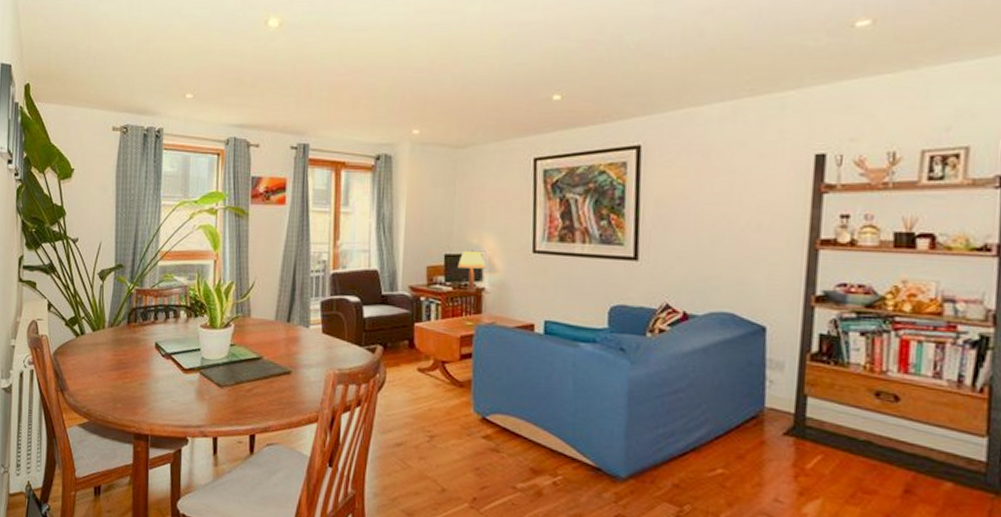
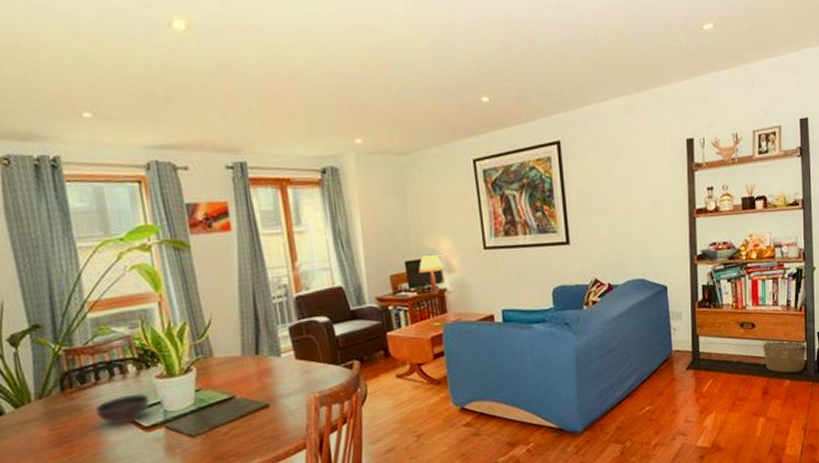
bowl: none [149,337,192,362] -> present [95,394,150,425]
basket: none [910,420,988,476] -> present [763,339,807,373]

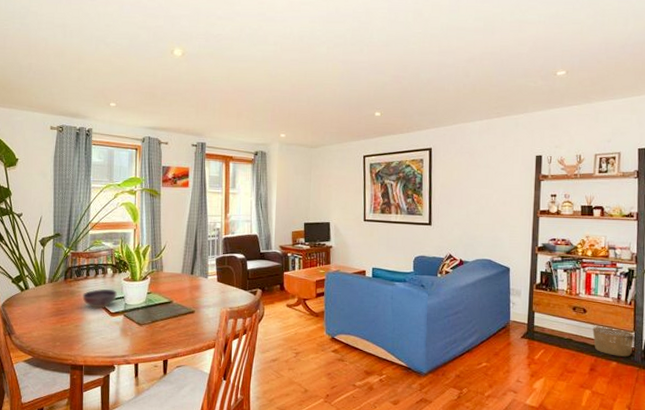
table lamp: present [418,253,445,295] -> none [312,220,333,250]

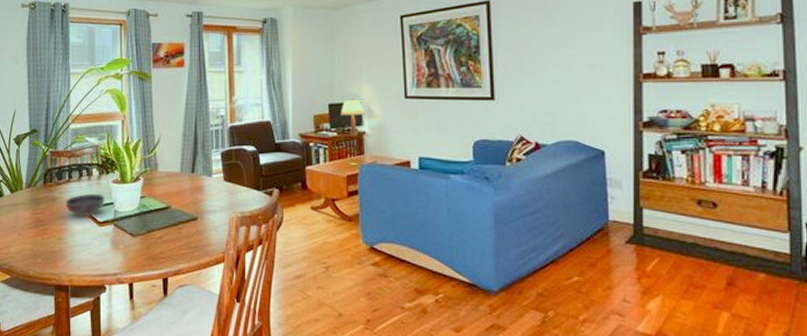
table lamp: none [312,220,333,250] -> present [339,99,366,137]
basket: present [592,324,635,357] -> none [728,222,790,266]

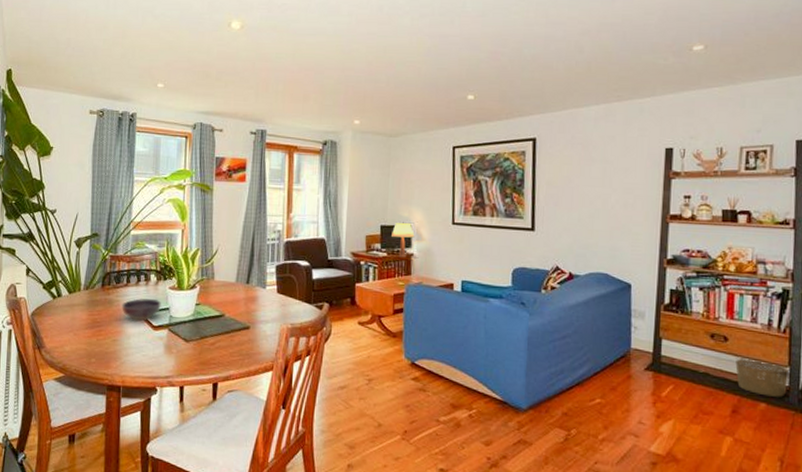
basket: none [728,222,790,266] -> present [735,355,790,397]

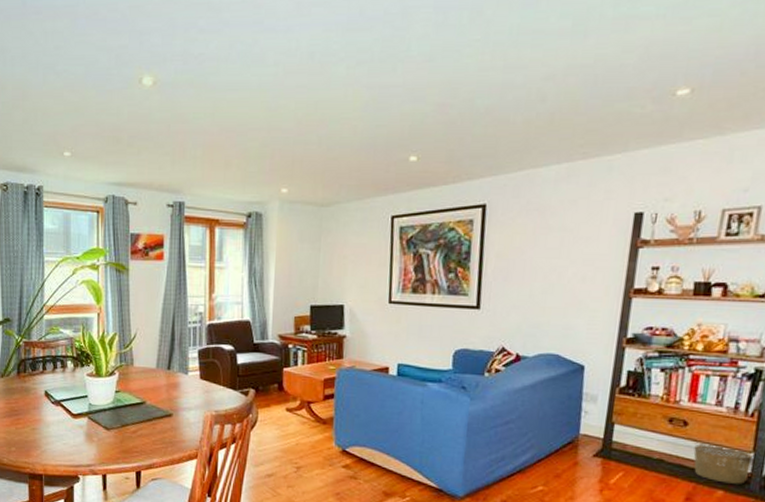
bowl: present [122,298,161,321] -> none [39,386,79,409]
table lamp: present [390,222,415,258] -> none [321,301,348,340]

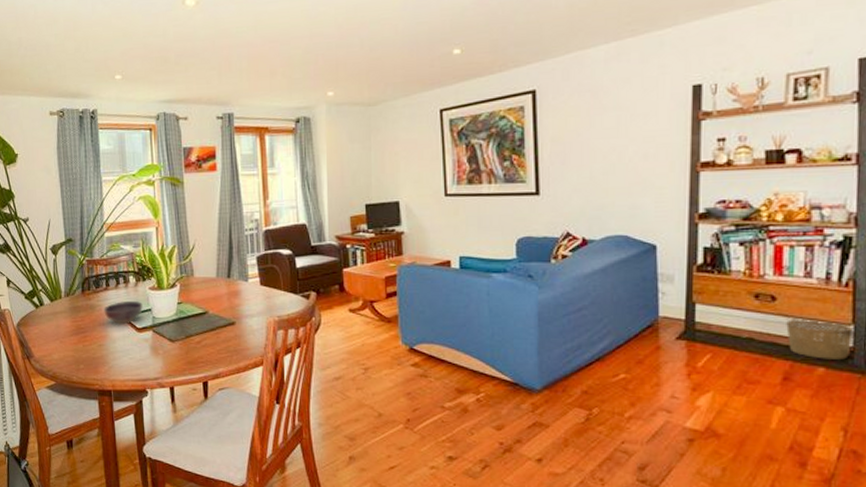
bowl: none [39,386,79,409] -> present [104,301,143,324]

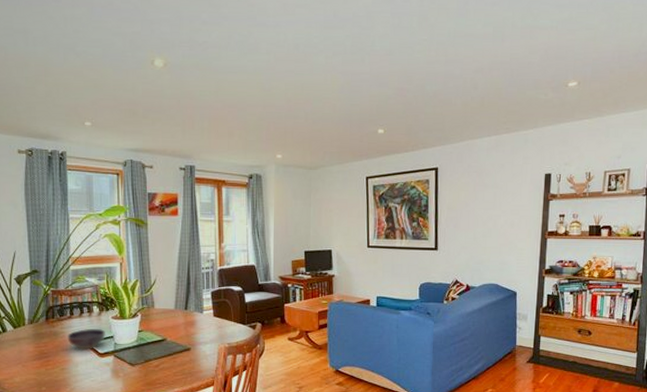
basket: present [786,315,854,360] -> none [597,345,637,377]

